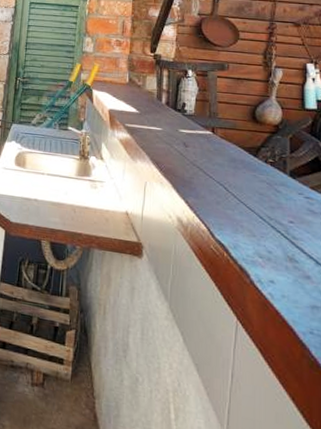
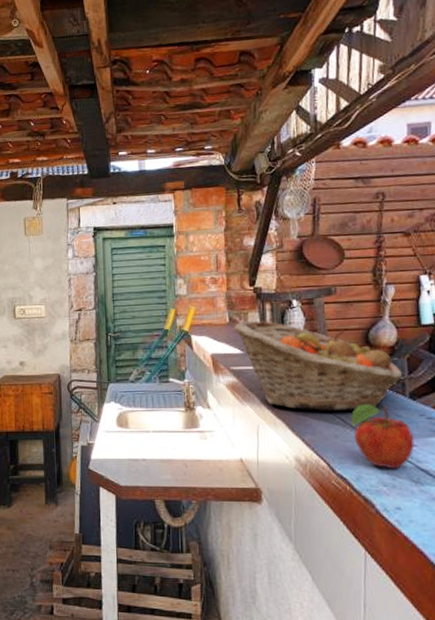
fruit basket: none [132,84,285,180] -> present [234,320,403,412]
fruit: none [232,176,292,243] -> present [350,404,415,469]

